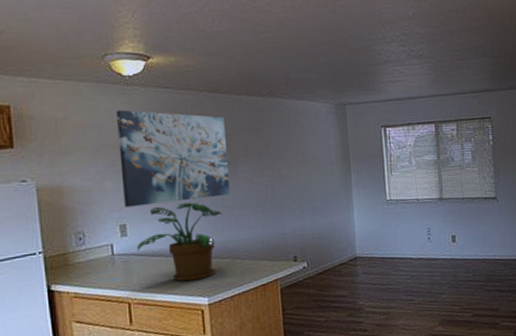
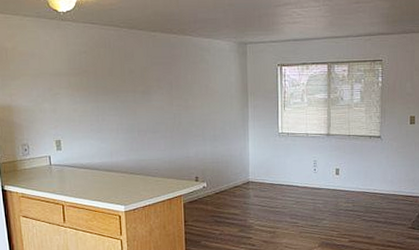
wall art: present [116,110,231,207] -> none [53,42,145,126]
potted plant: present [136,202,223,282] -> none [69,125,138,191]

